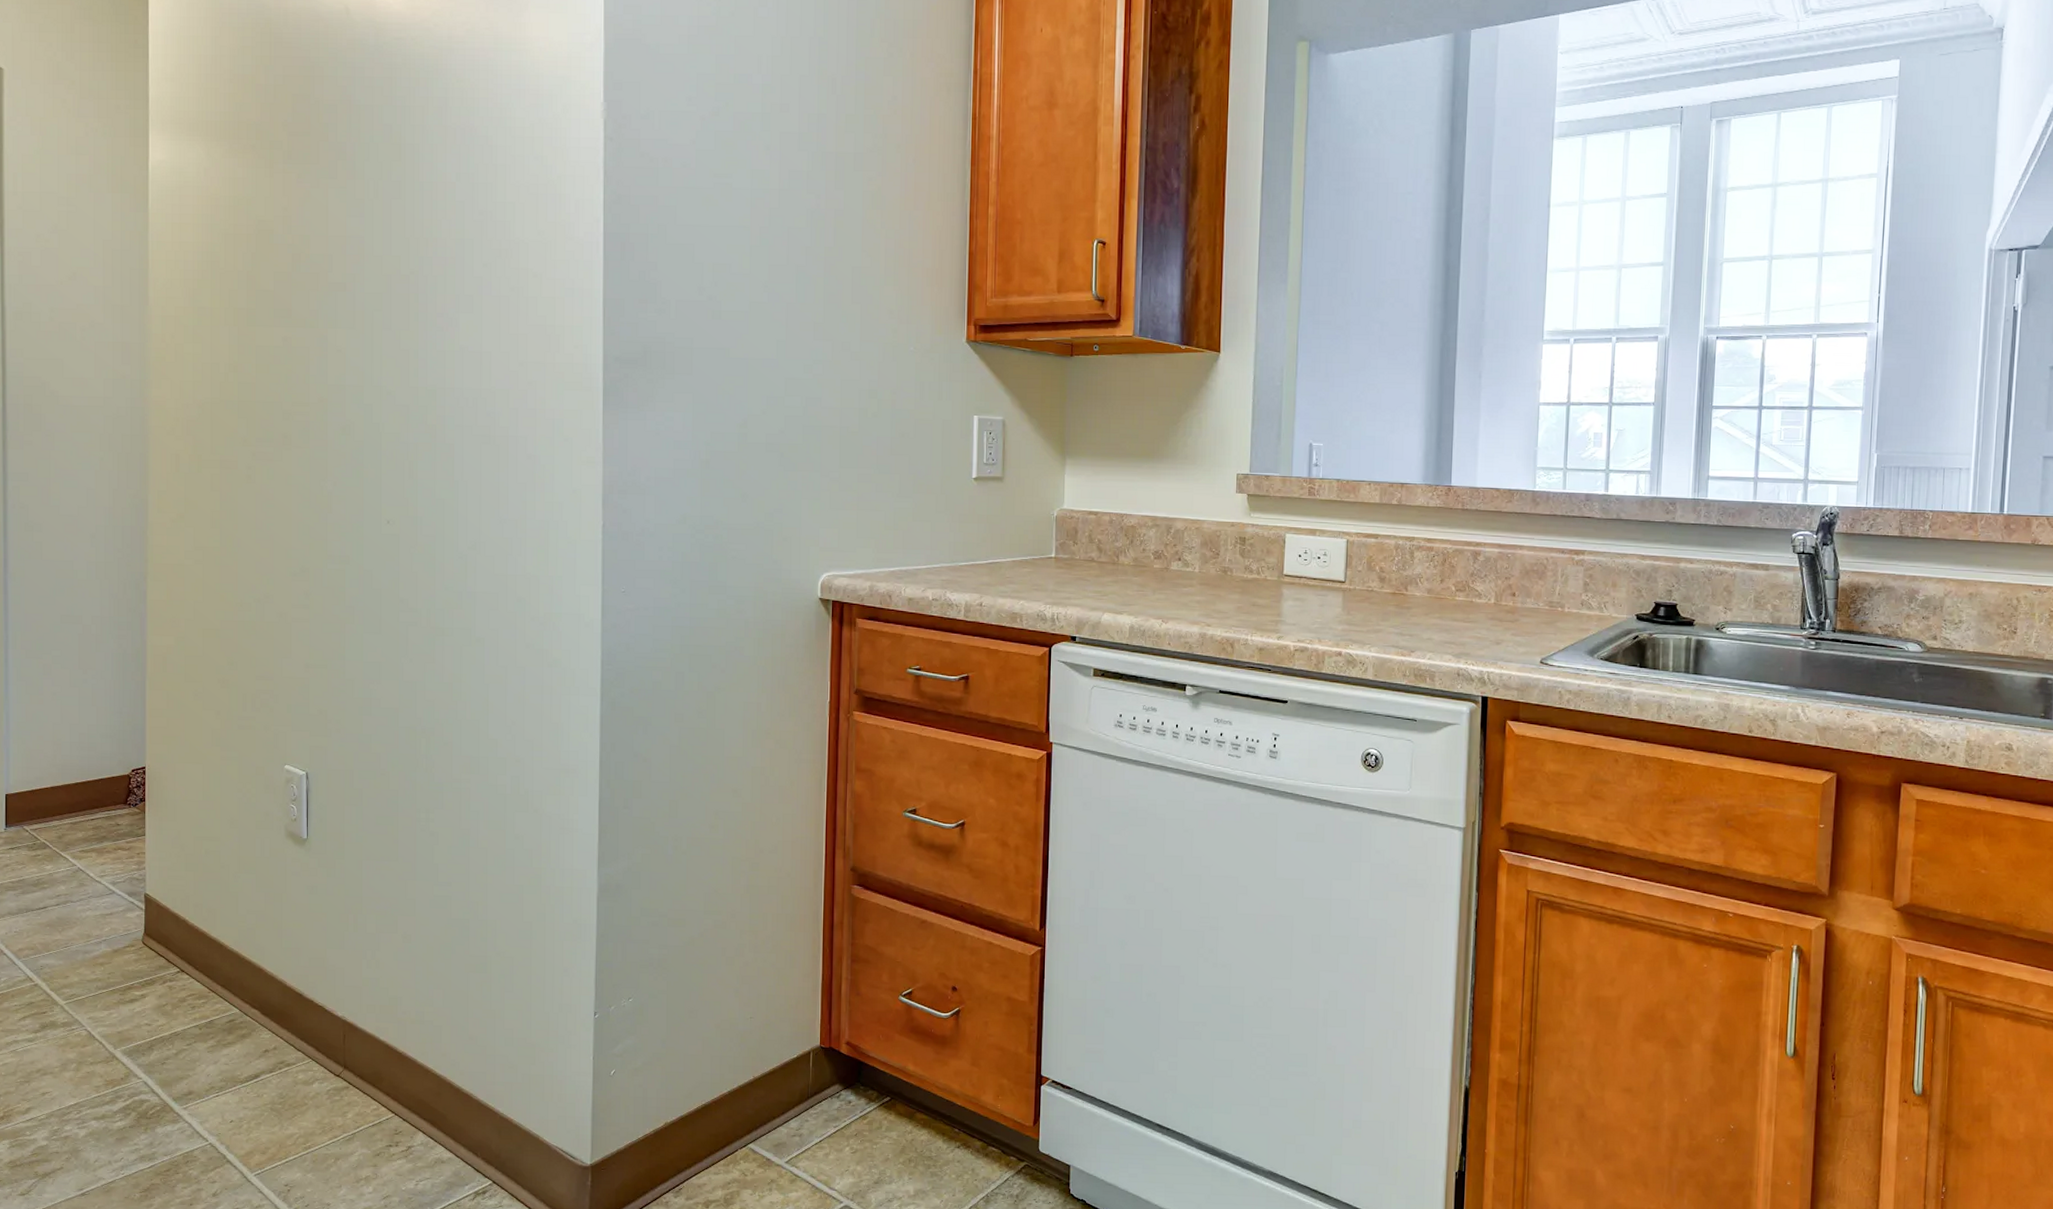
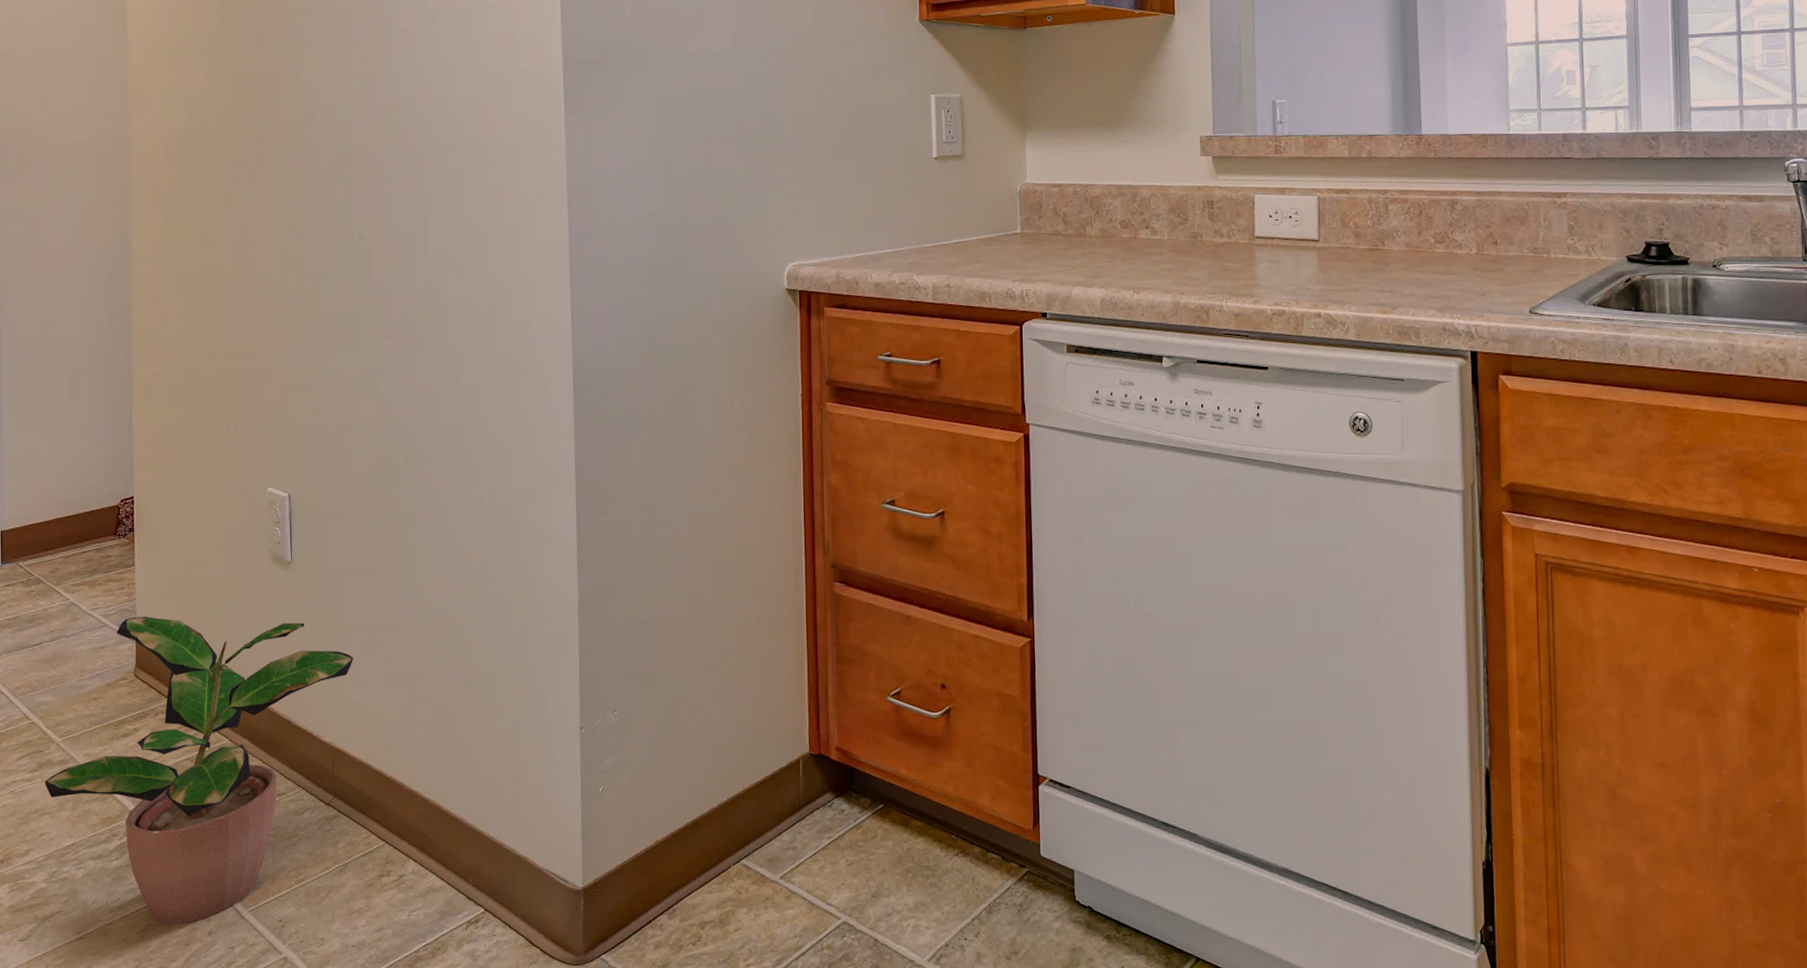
potted plant: none [48,885,368,1185] -> present [45,617,353,925]

